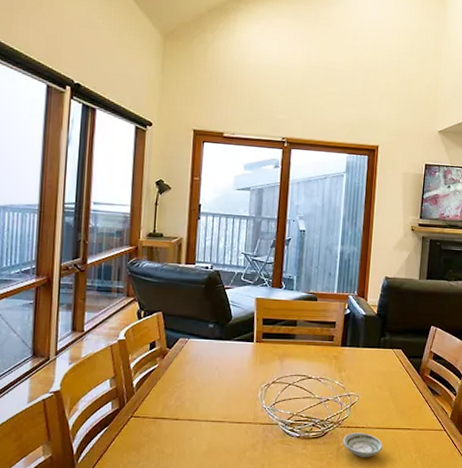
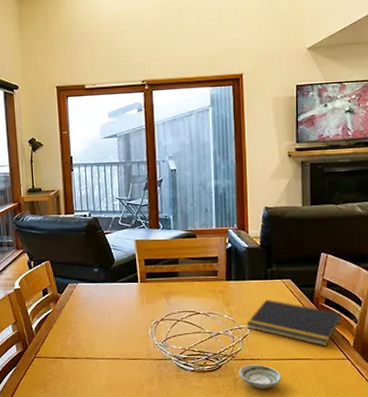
notepad: none [356,367,444,417] -> present [247,299,342,346]

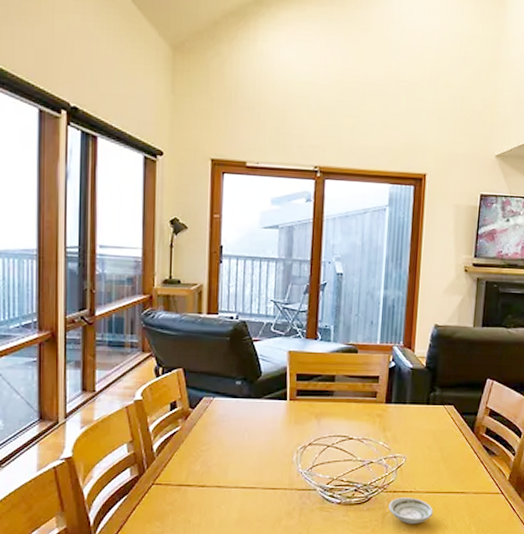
notepad: present [247,299,342,346] -> none [402,426,501,479]

